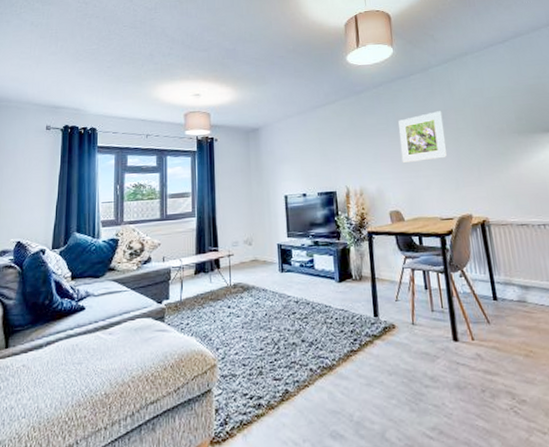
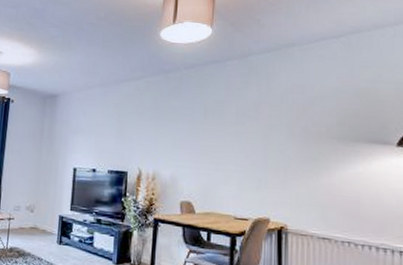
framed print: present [398,111,447,163] -> none [202,103,255,155]

